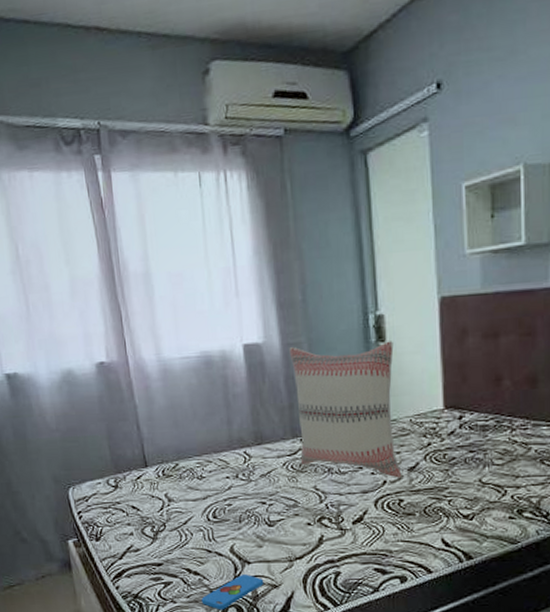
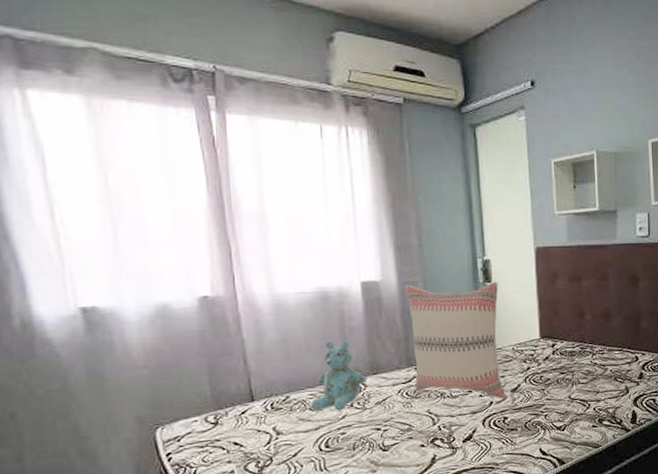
stuffed bear: none [197,408,251,481] -> present [310,341,366,412]

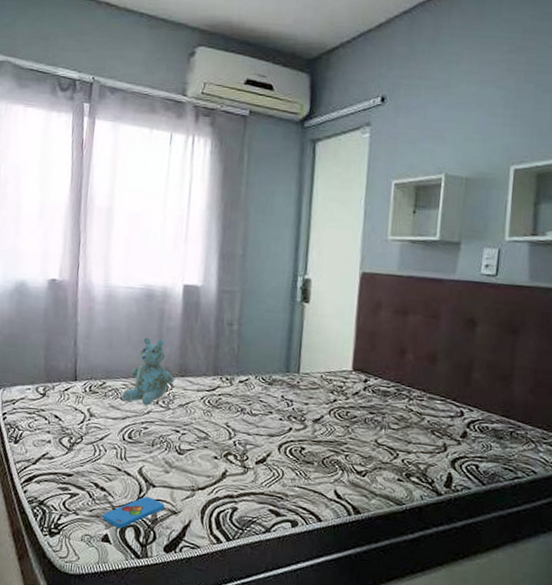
pillow: present [405,282,506,399] -> none [217,293,316,428]

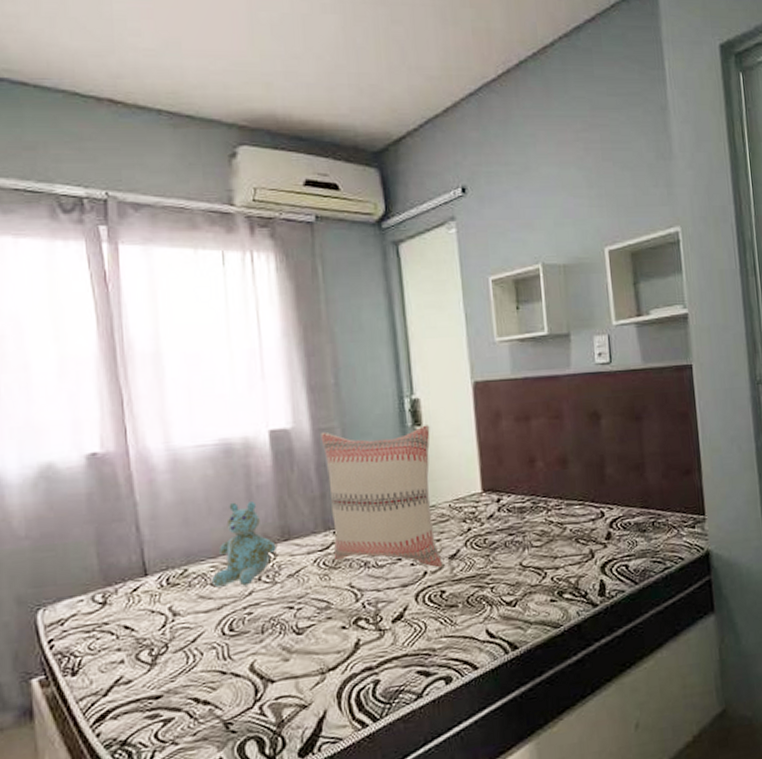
smartphone: present [102,497,165,529] -> none [211,696,291,746]
pillow: none [217,293,316,428] -> present [321,425,443,568]

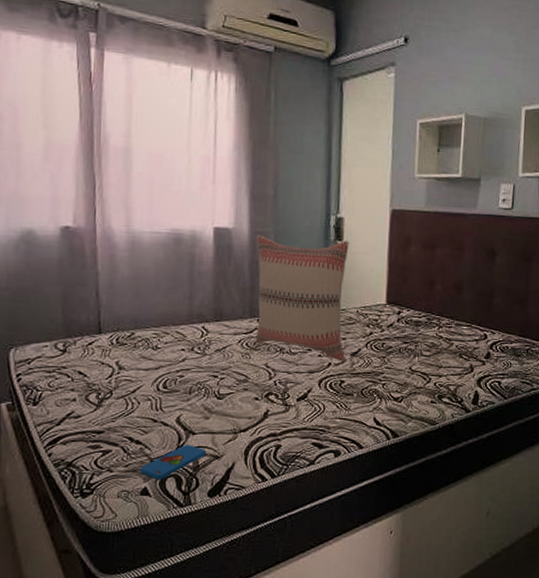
stuffed bear: present [211,501,276,587] -> none [153,283,209,353]
smartphone: none [211,696,291,746] -> present [140,445,207,480]

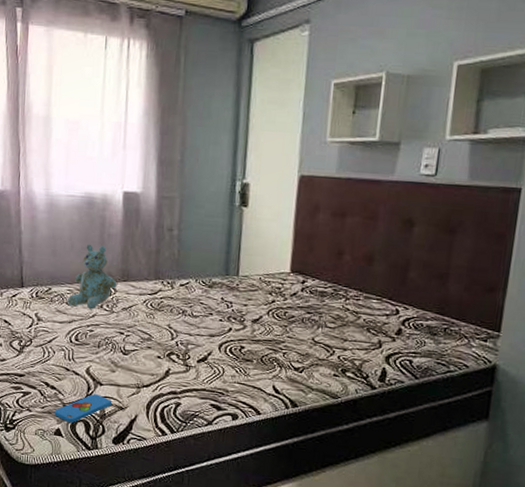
stuffed bear: none [153,283,209,353] -> present [67,244,117,310]
pillow: present [255,234,349,362] -> none [159,199,254,328]

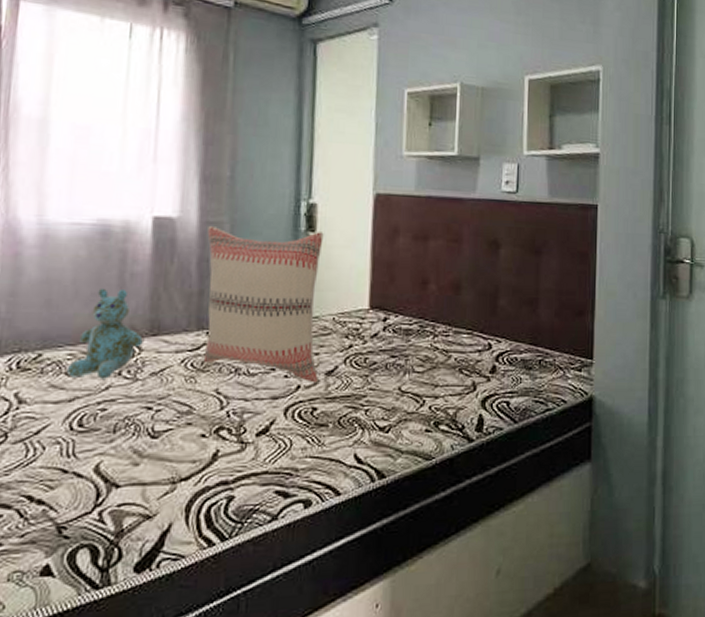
smartphone: present [54,394,112,424] -> none [41,502,134,553]
pillow: none [159,199,254,328] -> present [203,225,324,383]

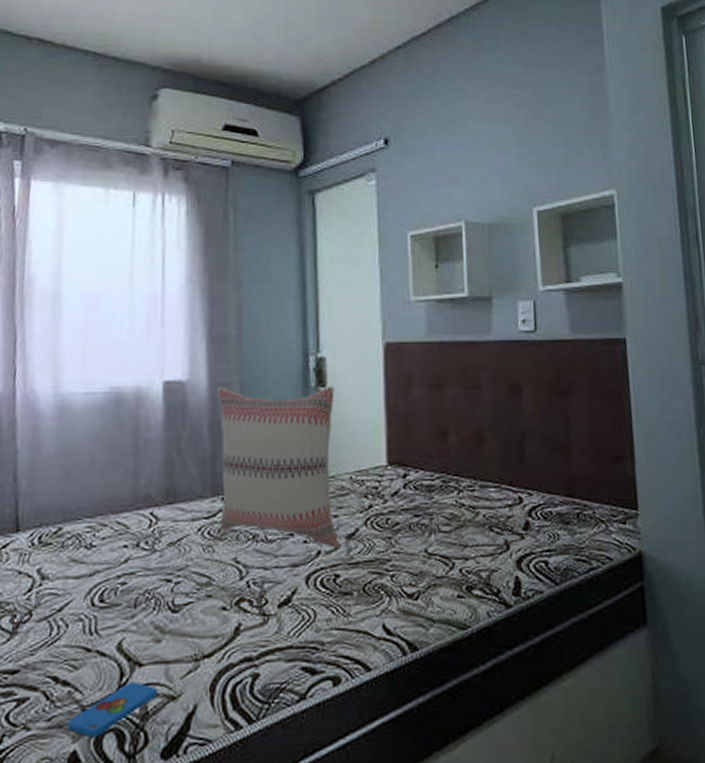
smartphone: none [41,502,134,553] -> present [67,682,159,738]
stuffed bear: present [66,288,143,379] -> none [86,457,159,552]

